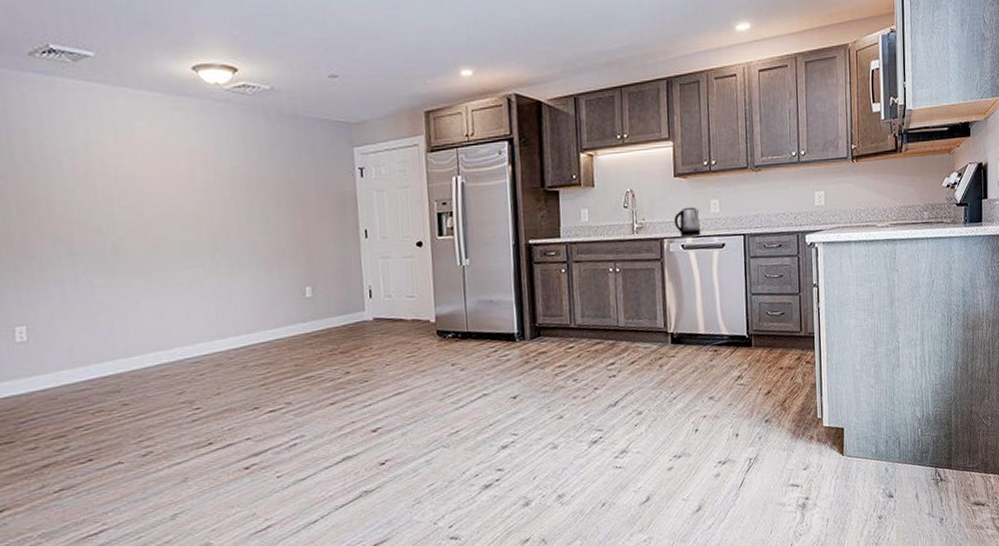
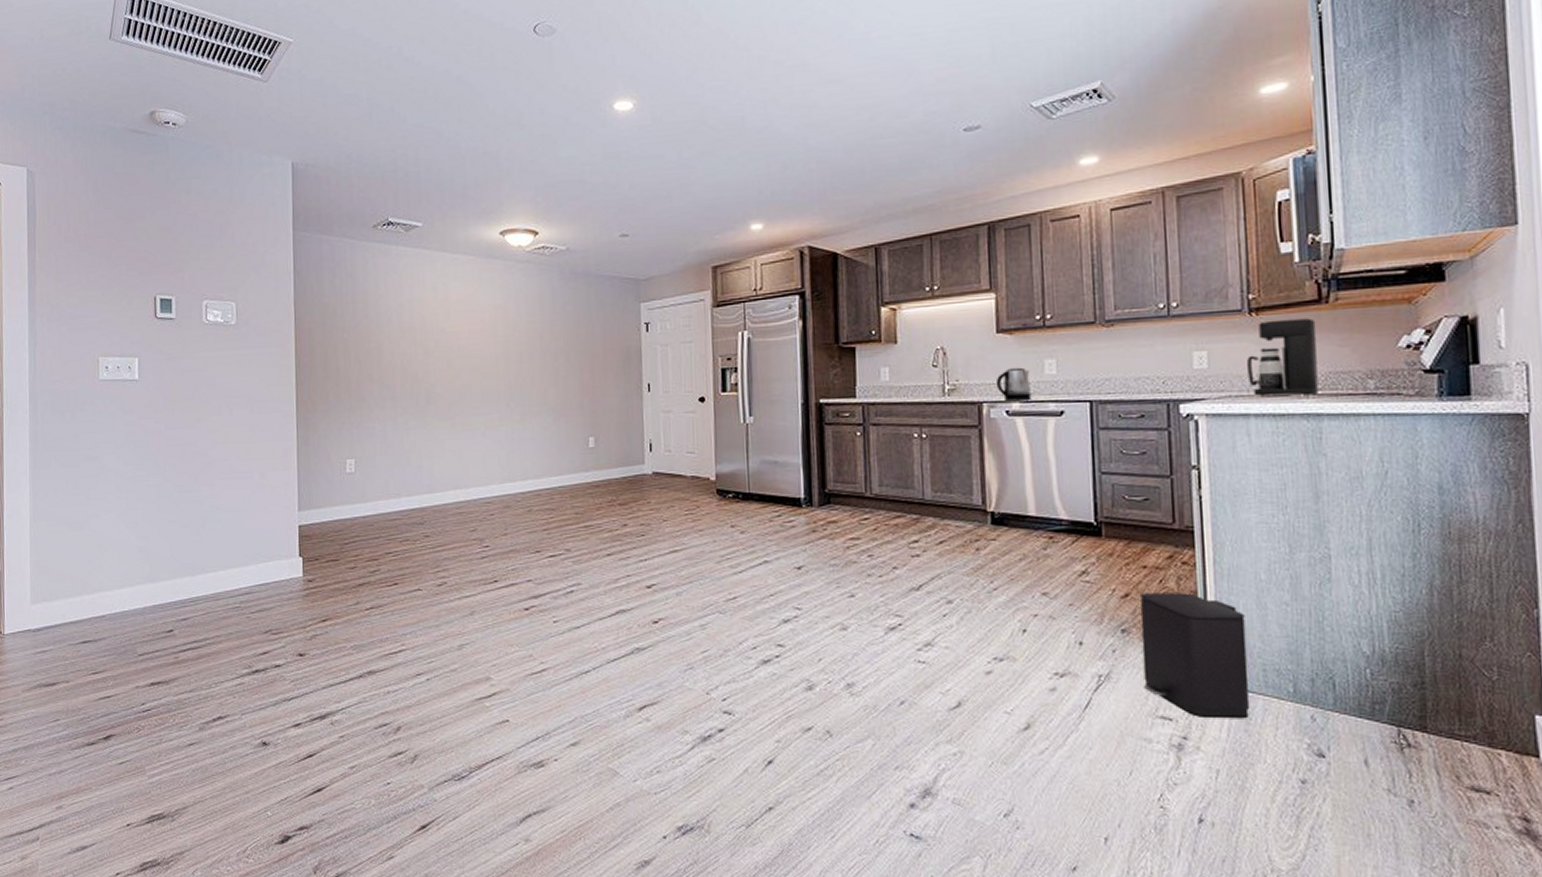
pedal bin: none [777,385,849,482] -> present [1139,593,1250,719]
coffee maker: none [849,164,894,227] -> present [1246,318,1319,396]

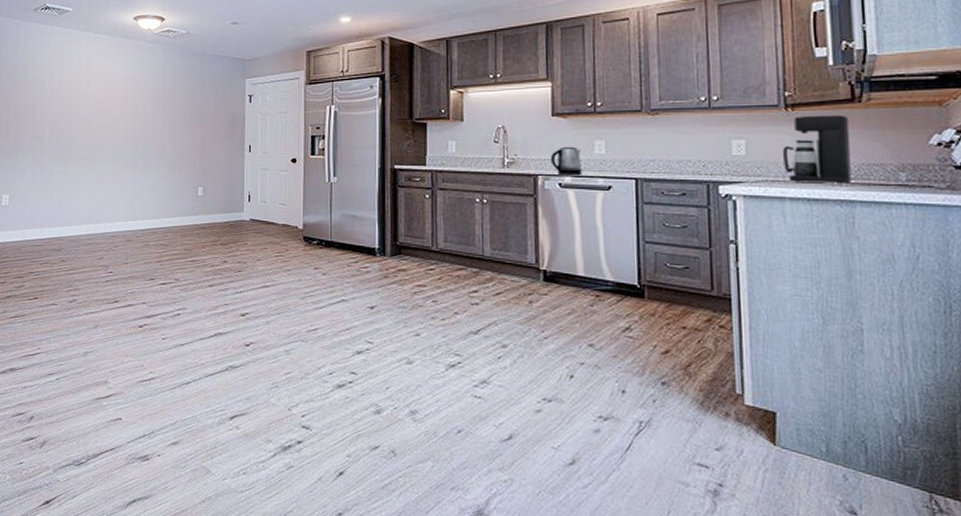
pedal bin: present [1139,593,1250,719] -> none [678,351,784,473]

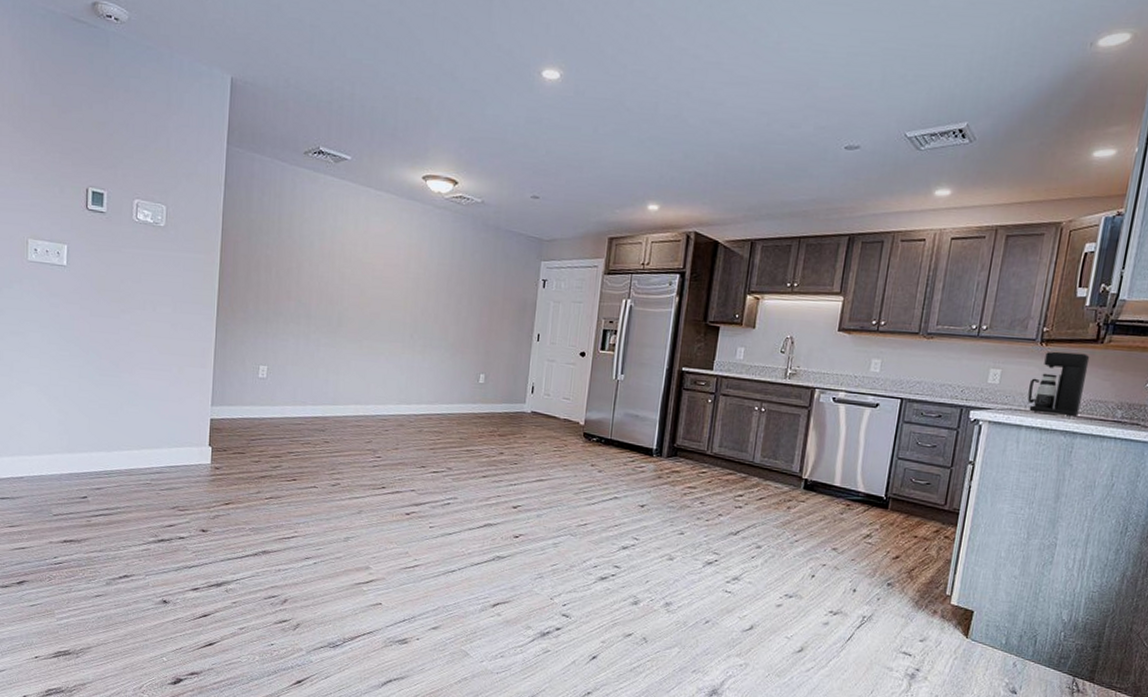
kettle: present [550,146,582,176] -> none [829,362,859,392]

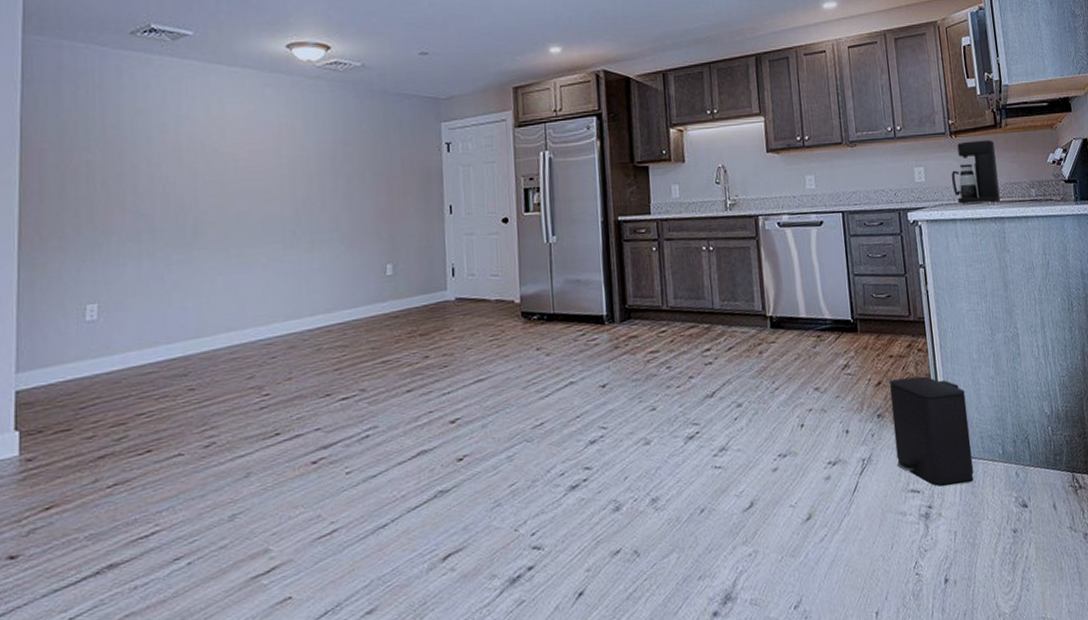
pedal bin: none [896,557,983,660] -> present [888,376,974,487]

